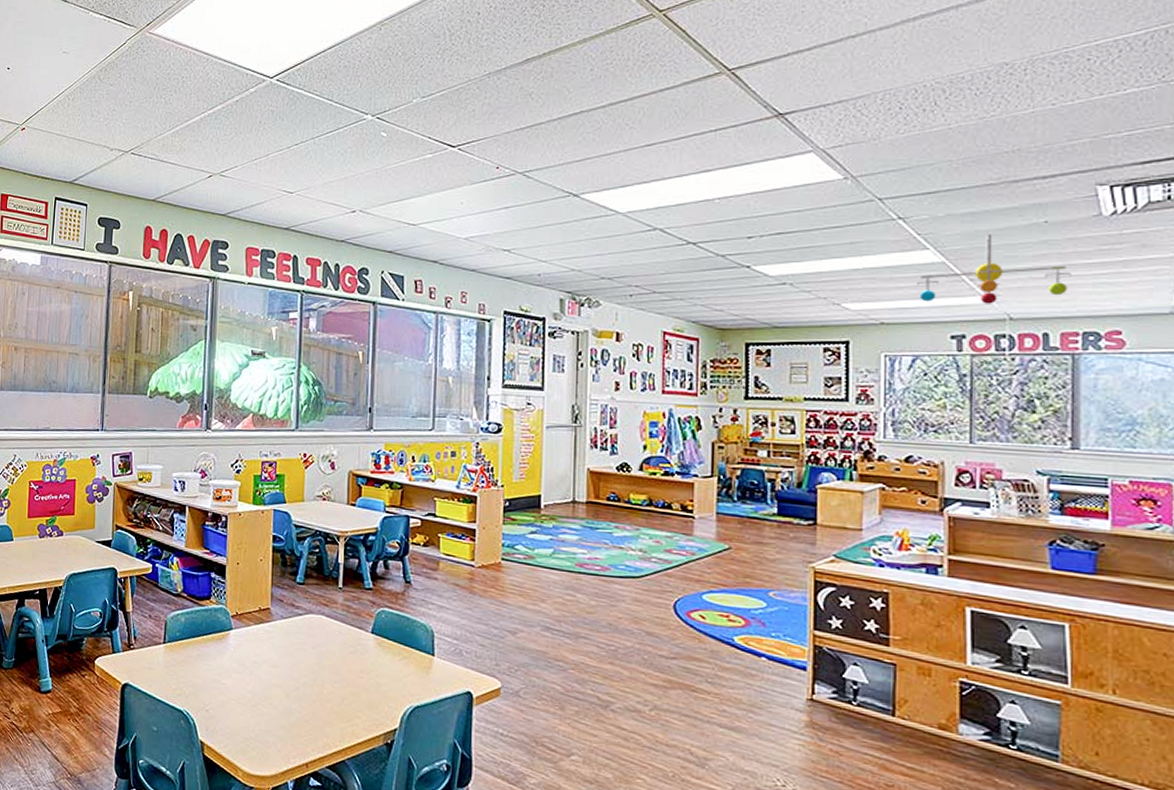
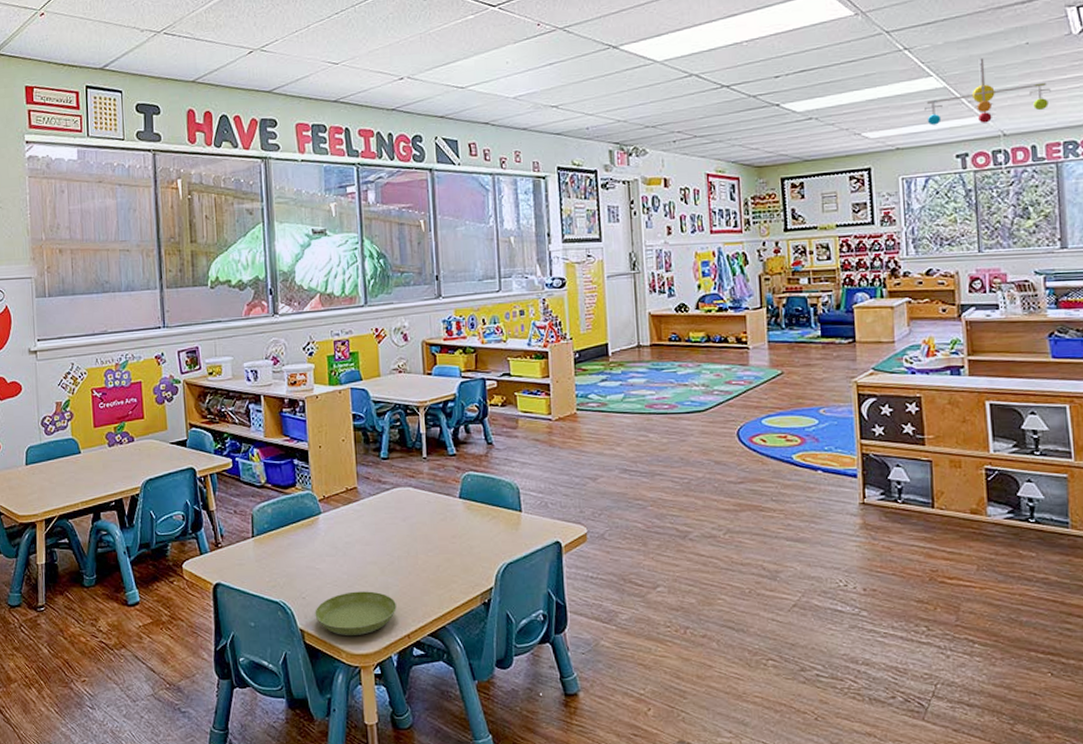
saucer: none [216,711,297,757] -> present [315,591,397,635]

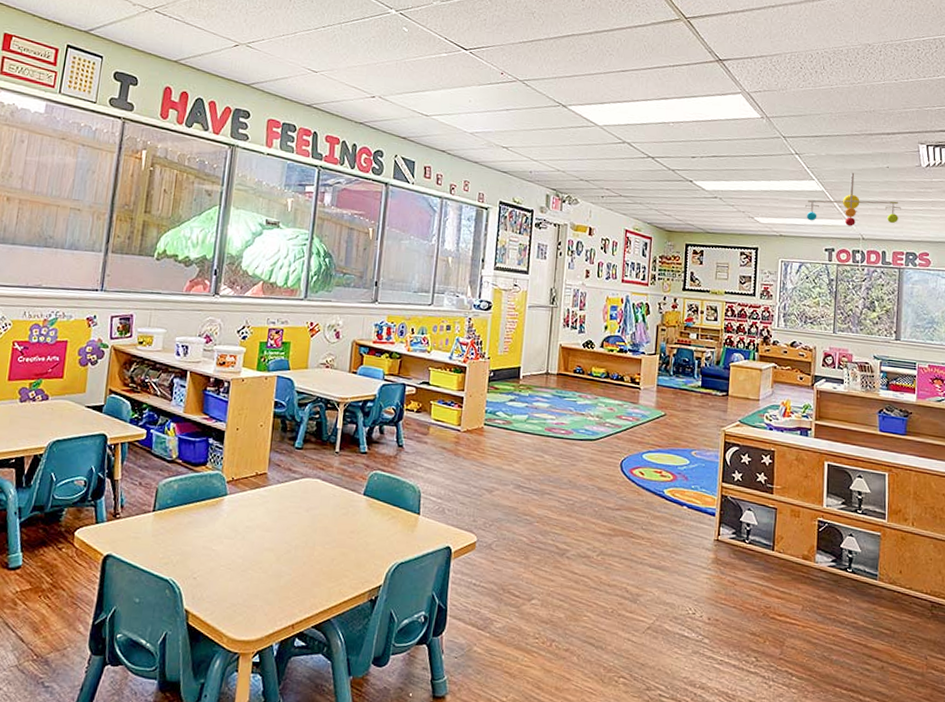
saucer: present [315,591,397,635] -> none [203,576,286,621]

